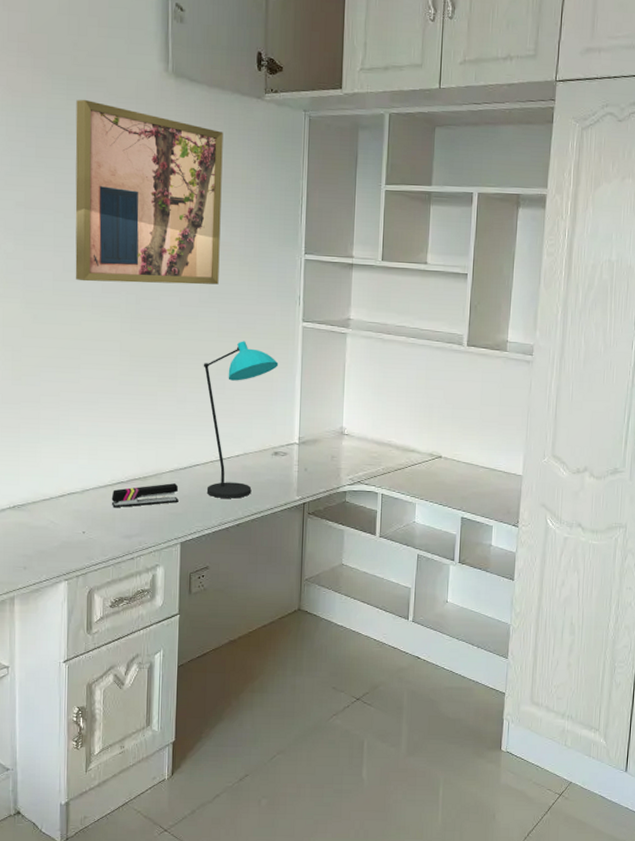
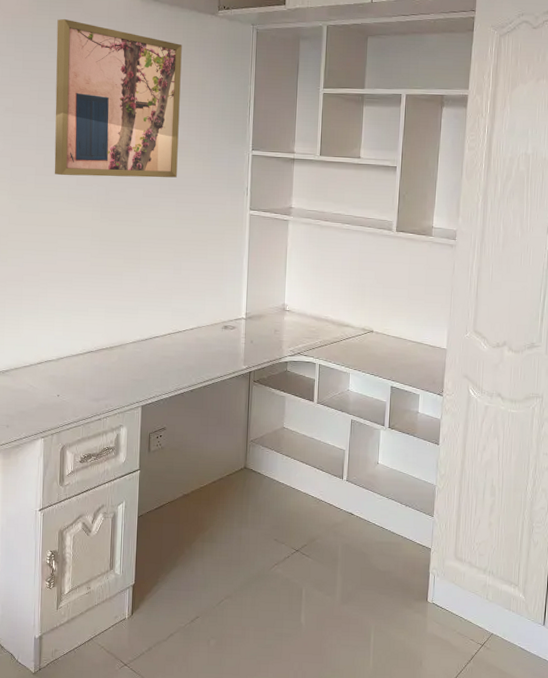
stapler: present [111,483,179,508] -> none [82,353,141,374]
desk lamp: present [203,341,279,499] -> none [163,227,229,367]

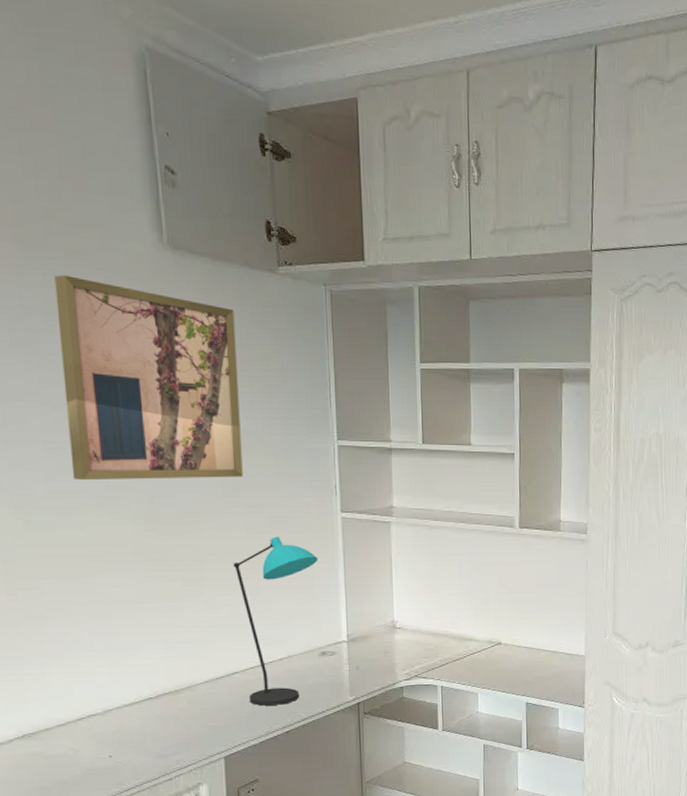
desk lamp: none [163,227,229,367] -> present [233,536,318,706]

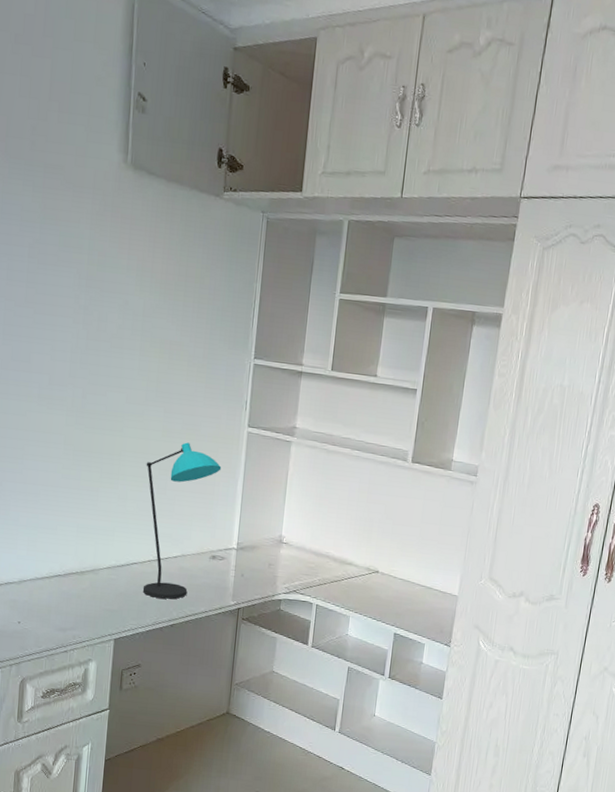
wall art: present [54,274,243,481] -> none [22,186,179,384]

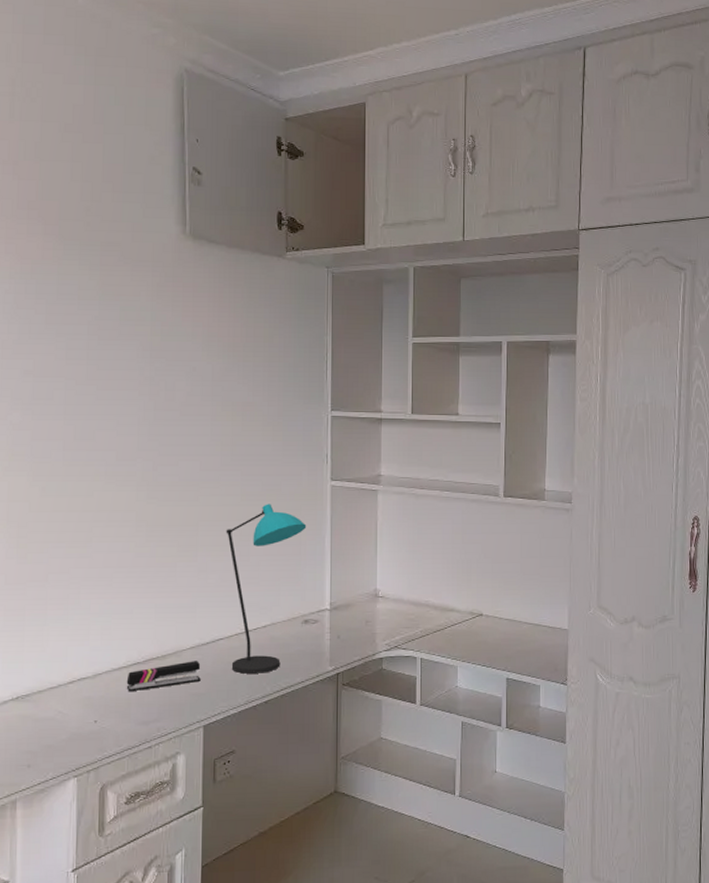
stapler: none [47,579,115,601] -> present [126,661,201,692]

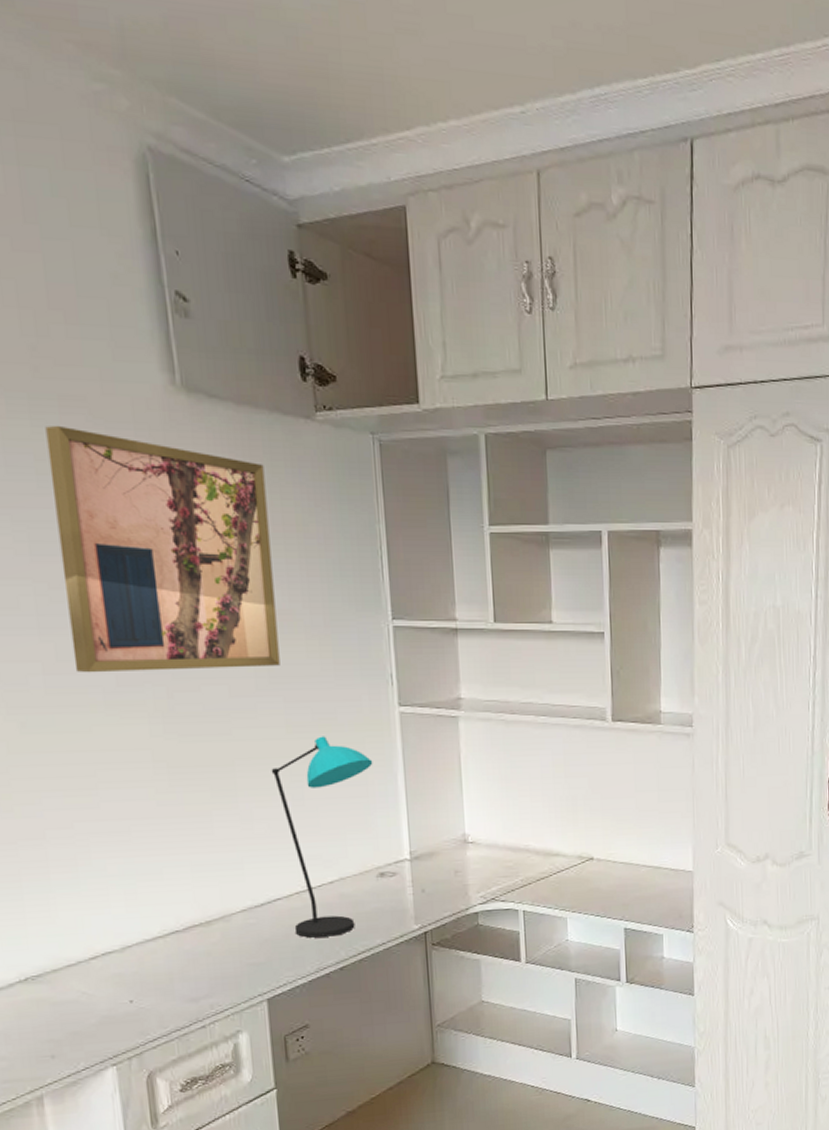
wall art: none [87,264,244,450] -> present [45,425,280,673]
stapler: present [126,661,201,692] -> none [164,925,258,966]

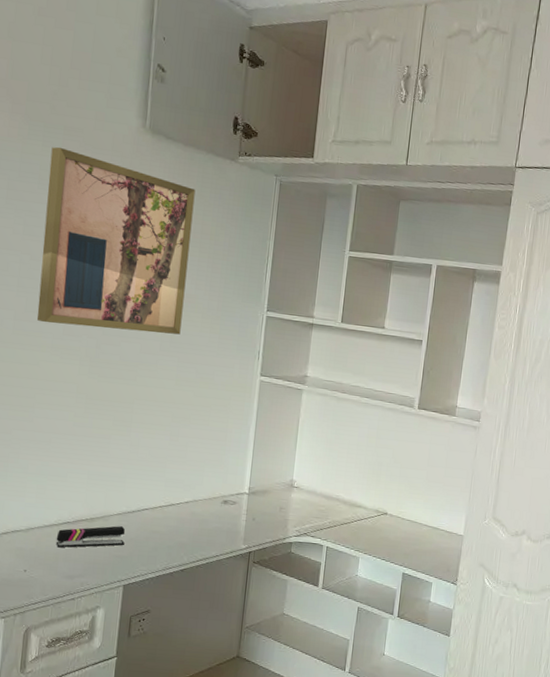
stapler: none [164,925,258,966] -> present [55,526,126,548]
desk lamp: present [271,736,373,938] -> none [153,390,234,544]

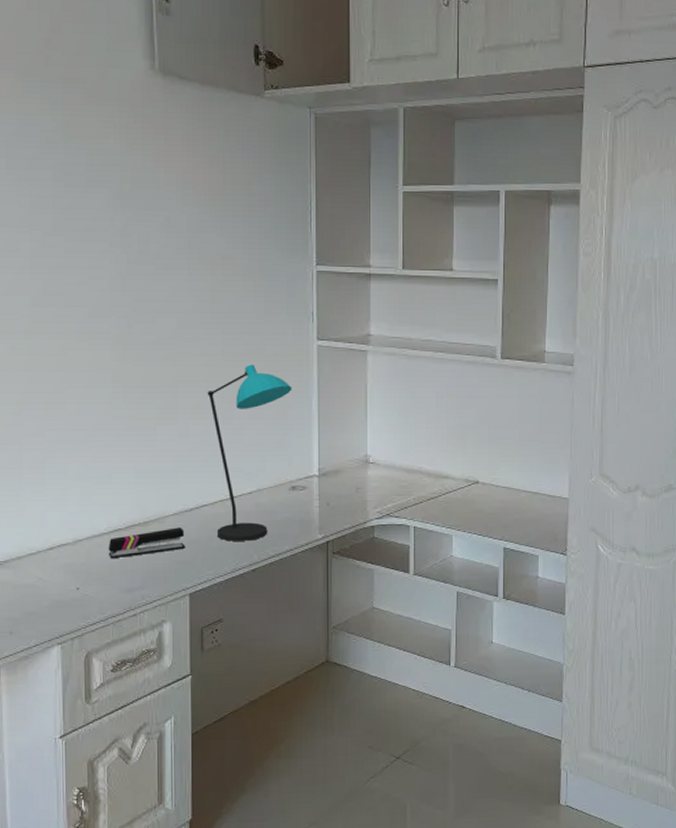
wall art: present [36,147,196,335] -> none [51,102,221,306]
desk lamp: none [153,390,234,544] -> present [207,364,292,541]

